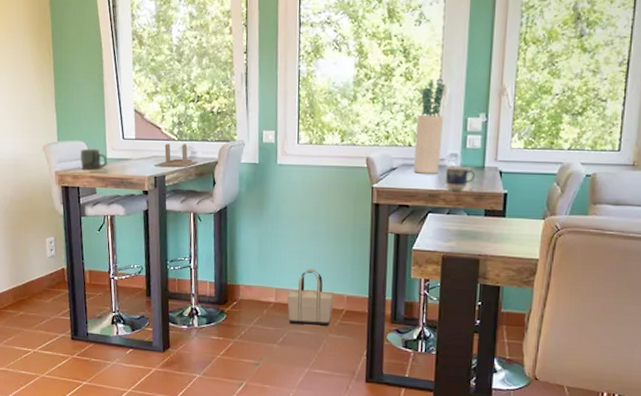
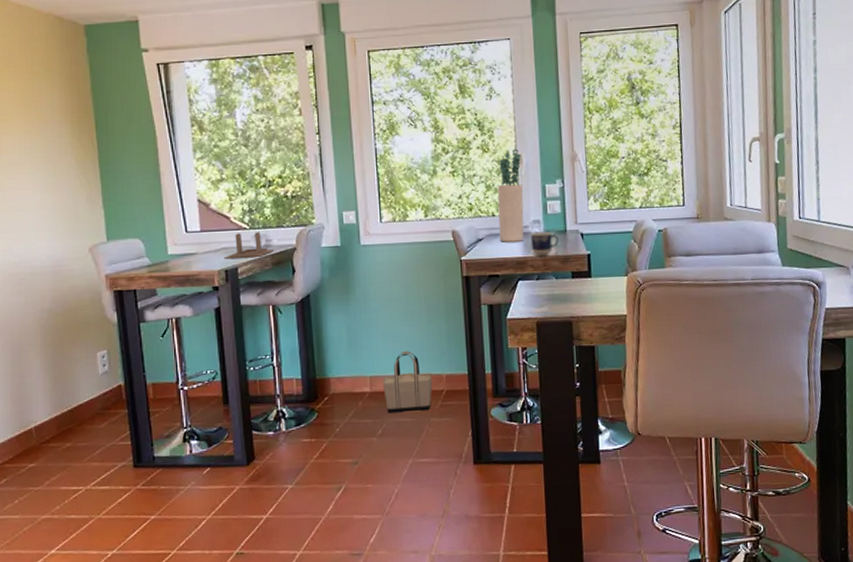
mug: present [80,148,107,171] -> none [135,245,169,271]

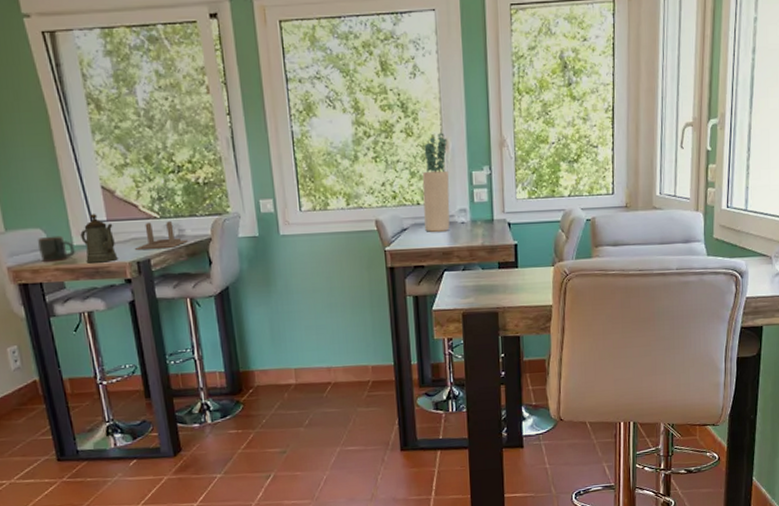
mug: none [135,245,169,271] -> present [37,235,75,263]
coffee pot: none [175,224,208,271] -> present [80,213,118,263]
shopping bag: present [383,350,433,412] -> none [308,342,359,403]
cup: present [530,231,559,257] -> none [456,220,485,247]

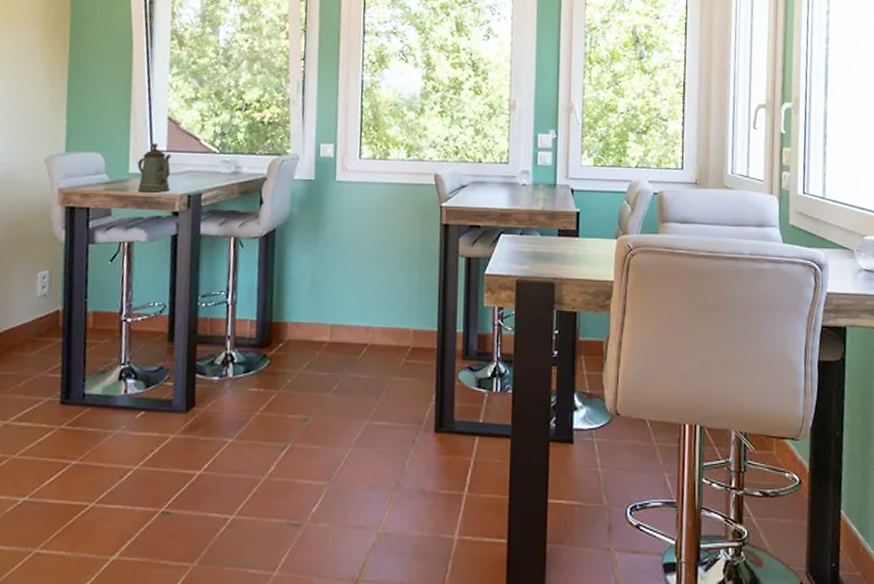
mug: present [37,235,75,263] -> none [93,161,129,188]
napkin holder: present [134,221,188,251] -> none [188,156,242,184]
vase: present [422,127,450,232] -> none [485,88,514,192]

